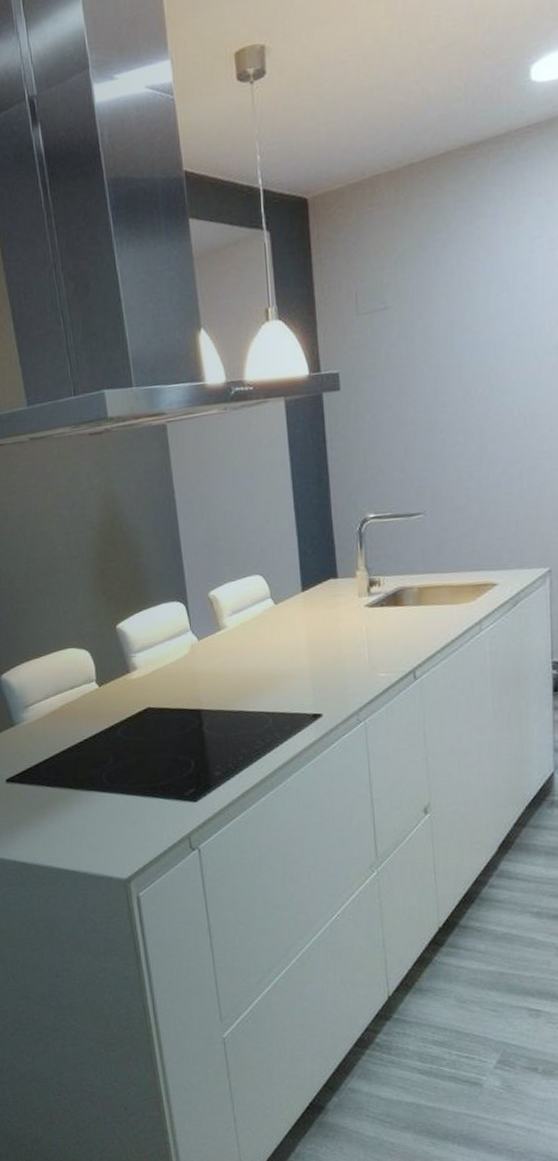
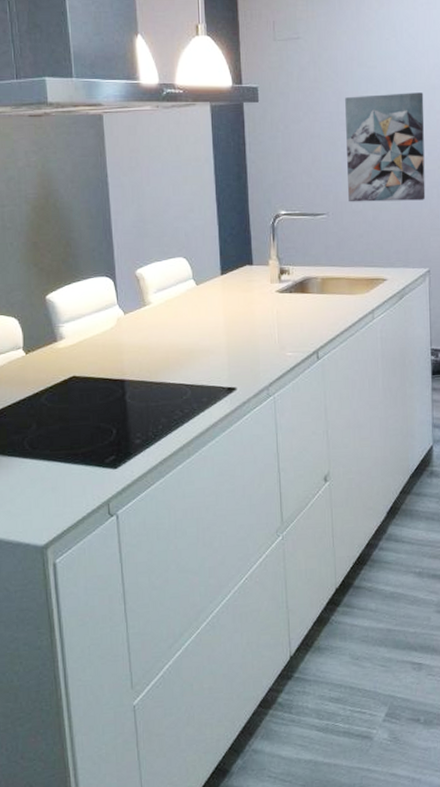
wall art: none [444,355,546,497] -> present [345,92,426,202]

